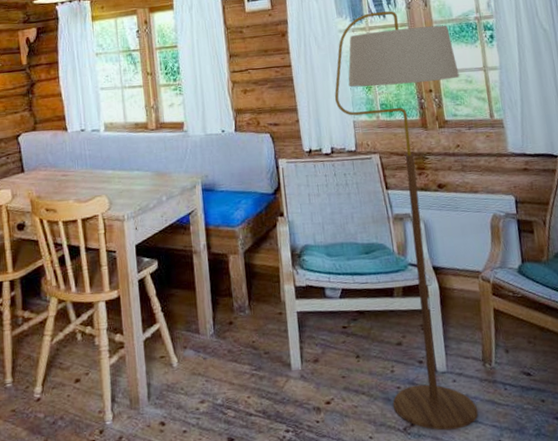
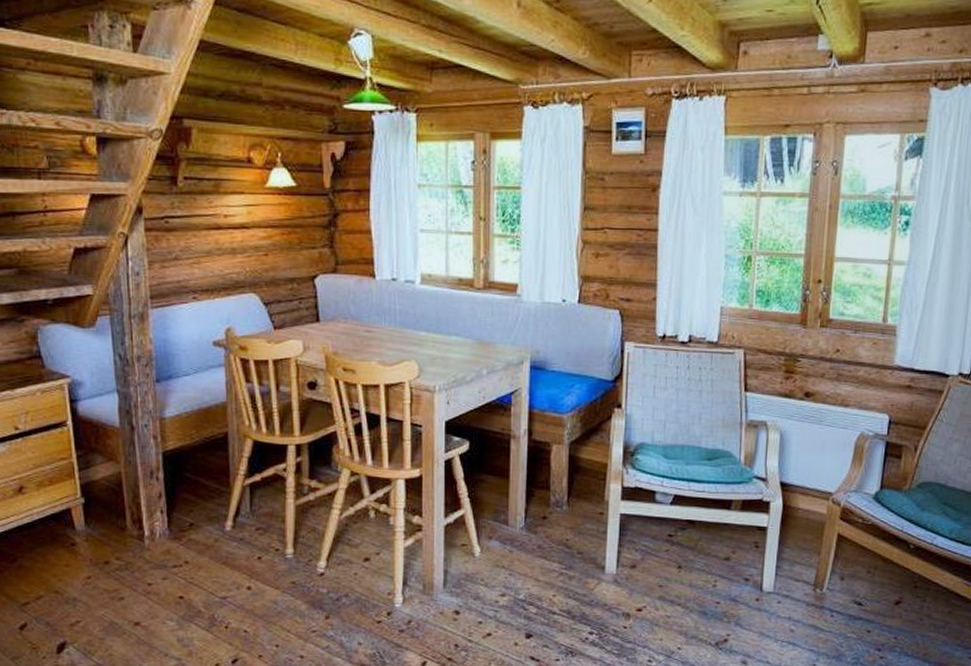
floor lamp: present [334,11,479,431] -> none [703,174,858,650]

